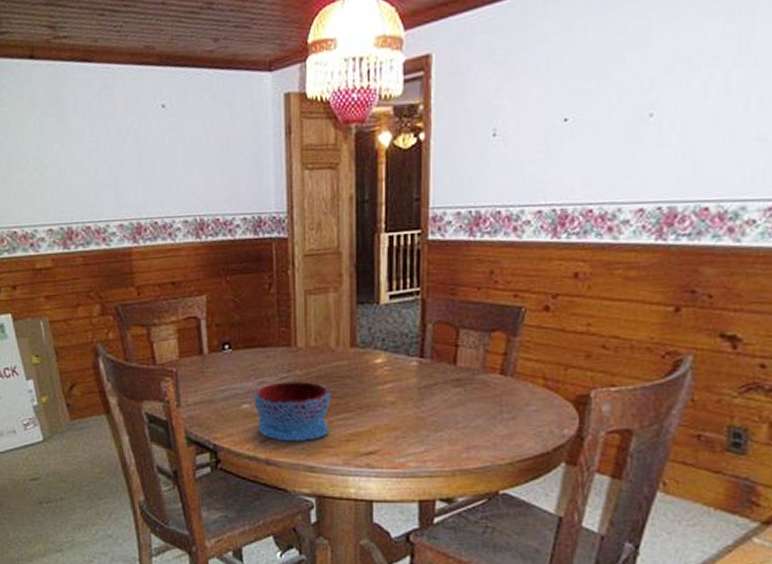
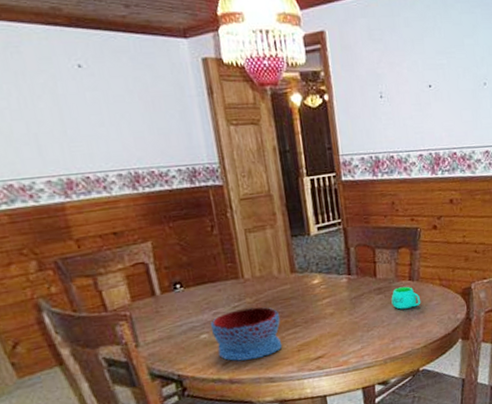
mug: none [472,381,513,410] -> present [391,286,421,310]

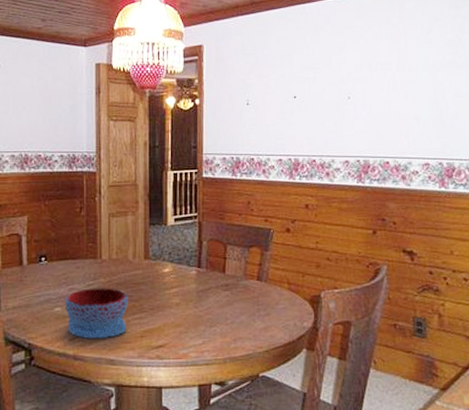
mug: present [391,286,421,310] -> none [237,286,267,309]

